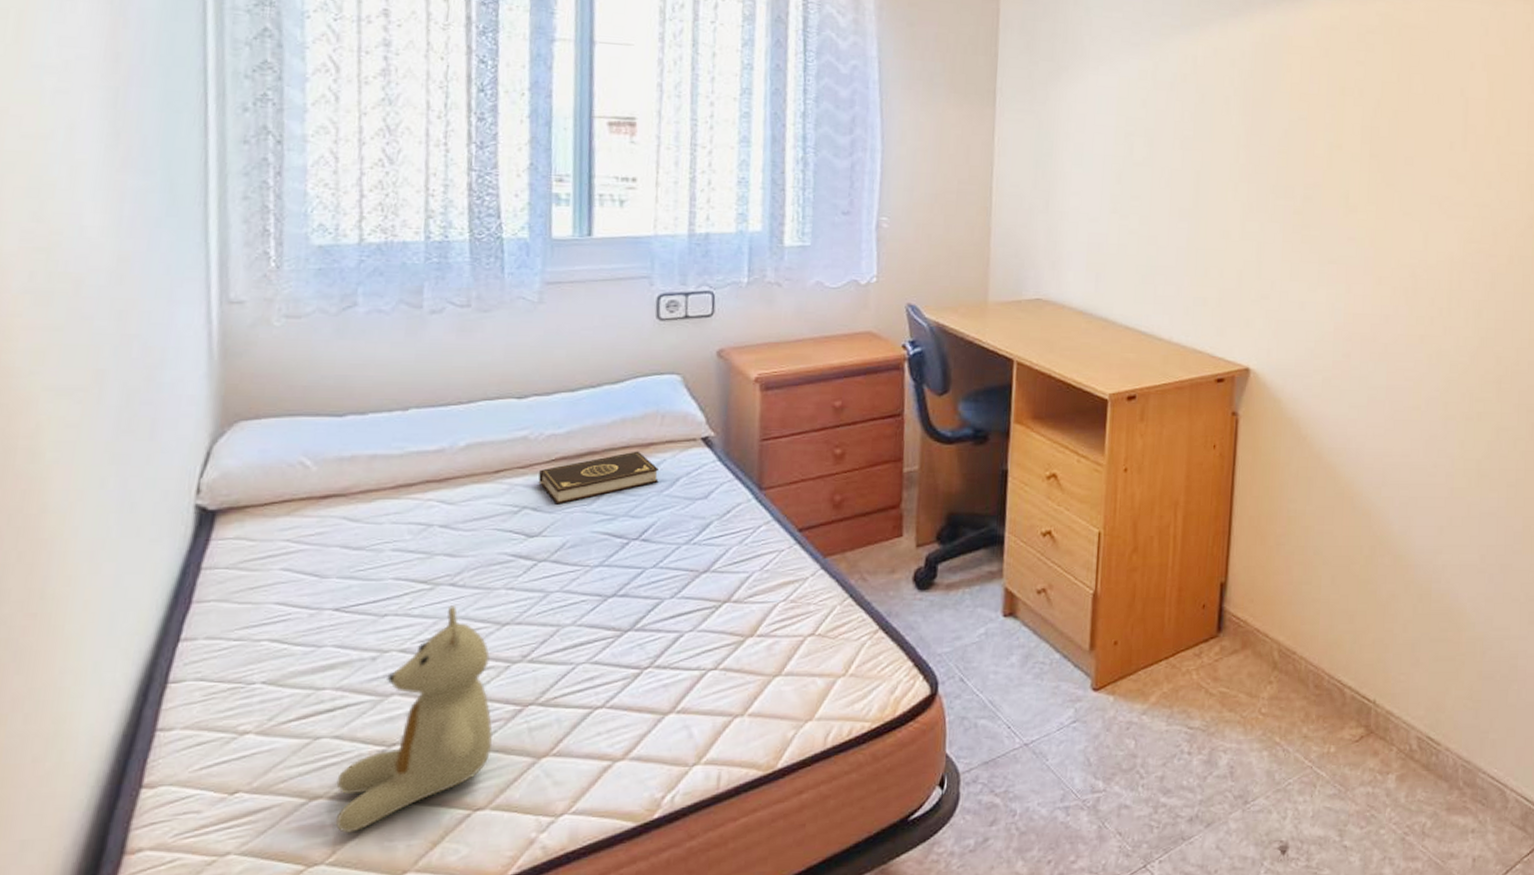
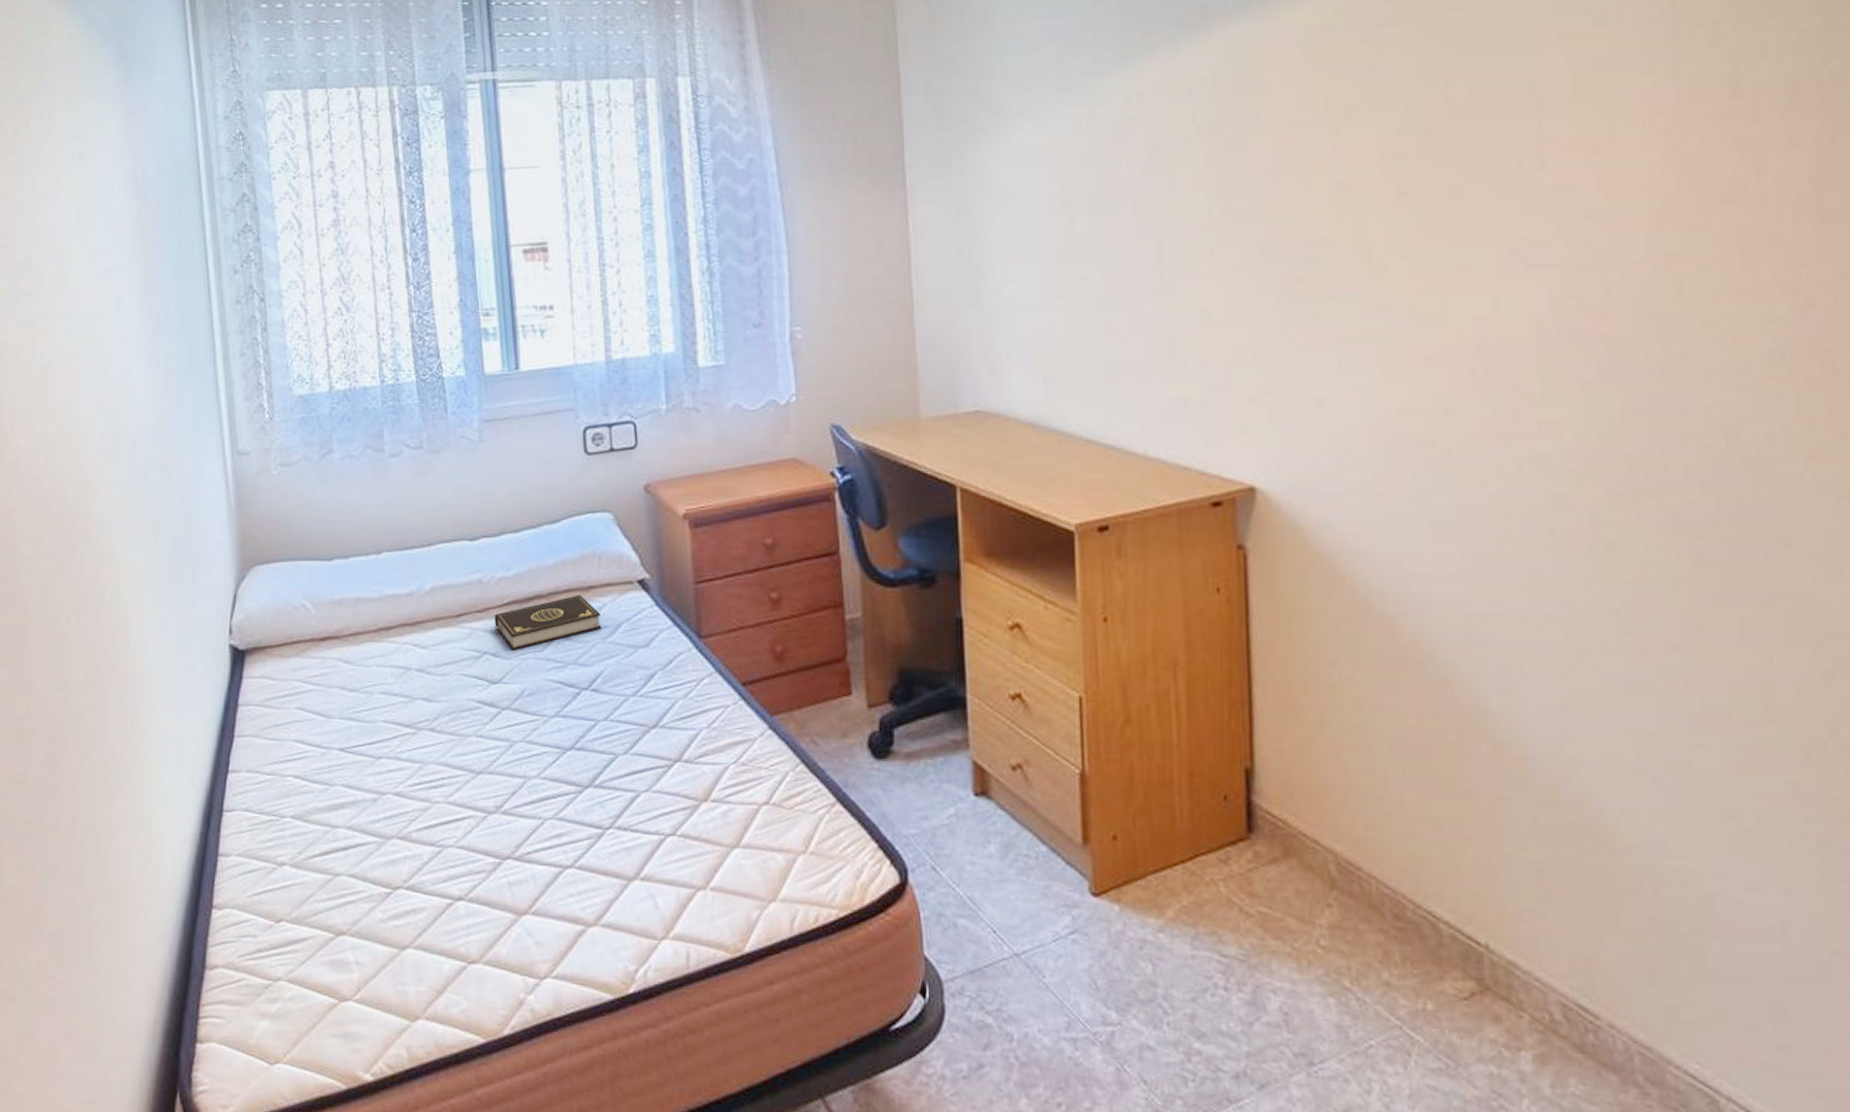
stuffed bear: present [336,605,493,833] -> none [355,751,478,972]

